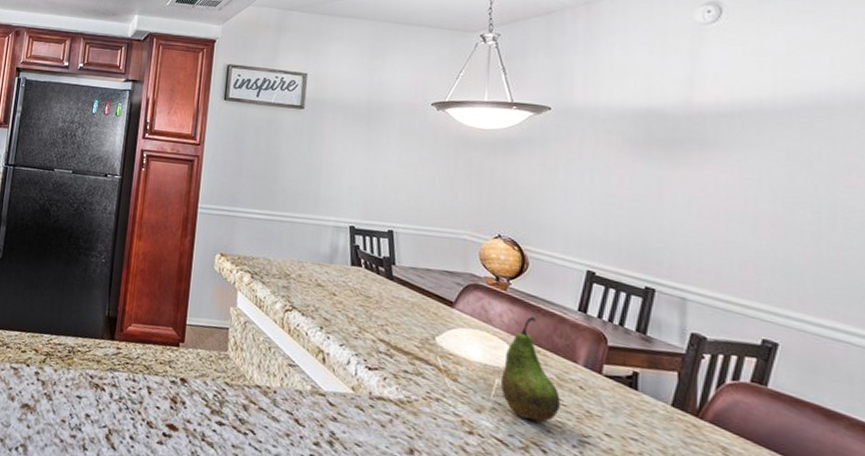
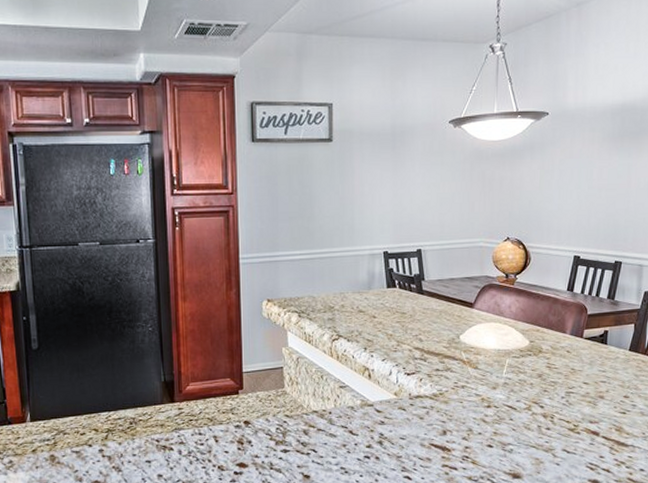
fruit: present [500,317,560,423] -> none [510,303,553,386]

